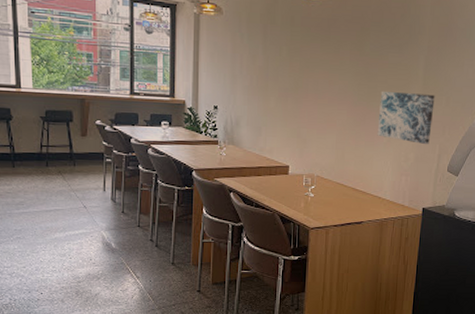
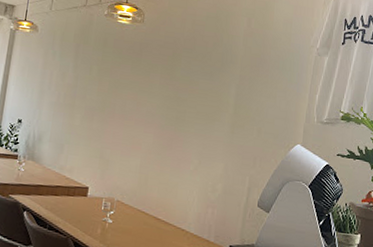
wall art: present [377,92,435,145] -> none [183,117,246,176]

